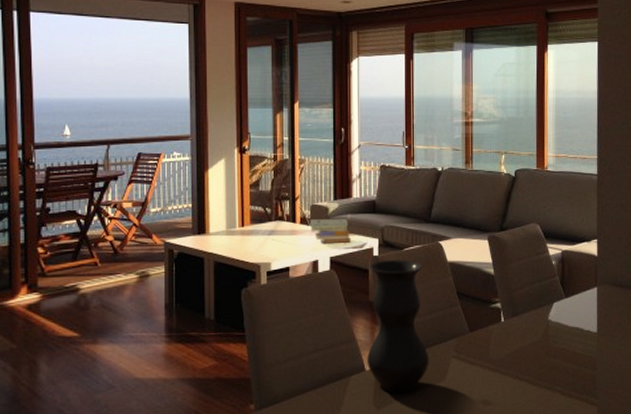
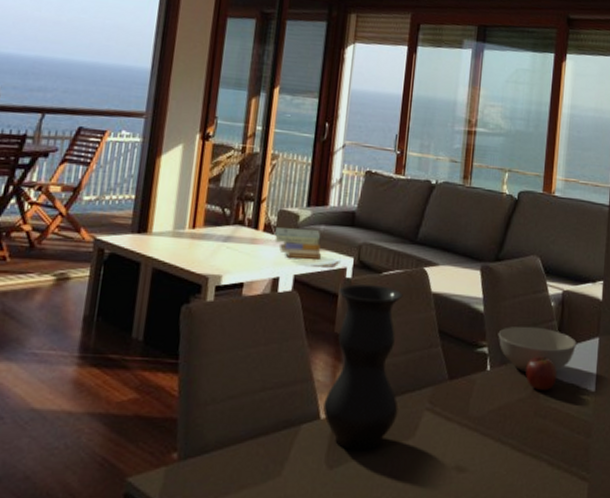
bowl: none [508,283,577,321] -> present [498,326,576,373]
fruit: none [535,306,563,335] -> present [526,356,558,391]

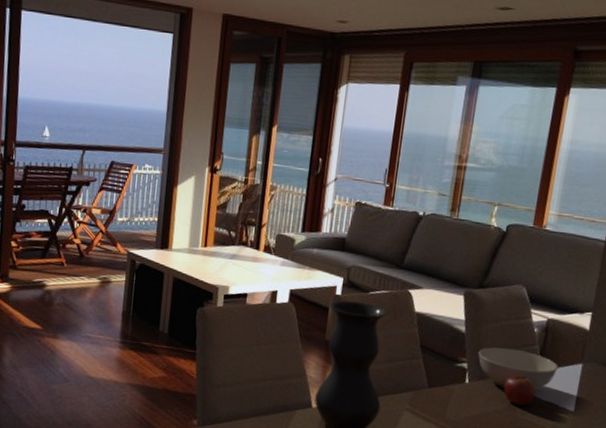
books: present [274,227,322,259] -> none [272,249,315,278]

